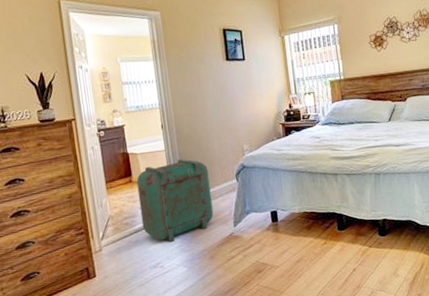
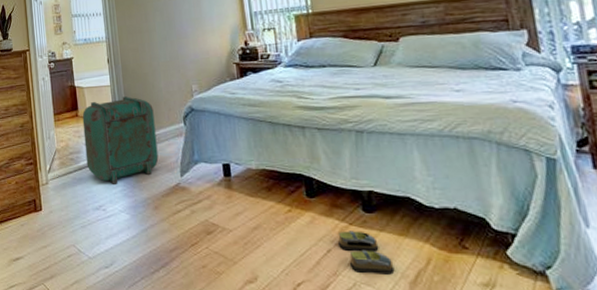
slippers: none [361,251,400,283] -> present [338,231,395,275]

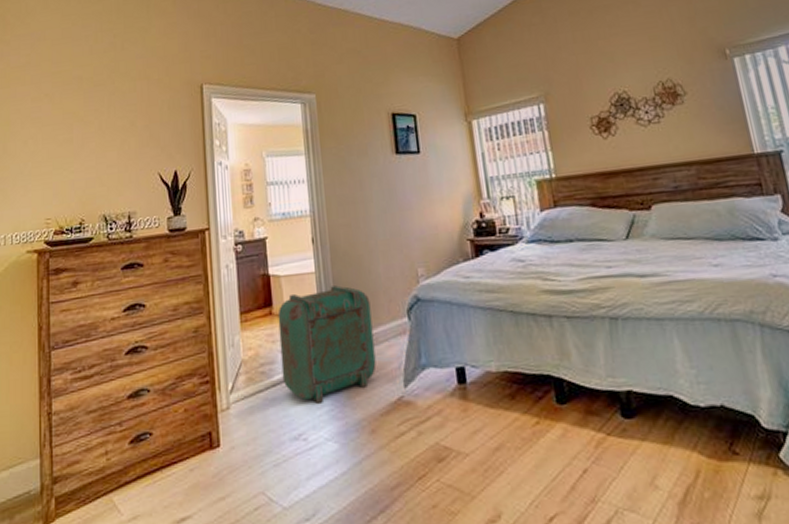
slippers: present [338,231,395,275] -> none [594,442,661,496]

